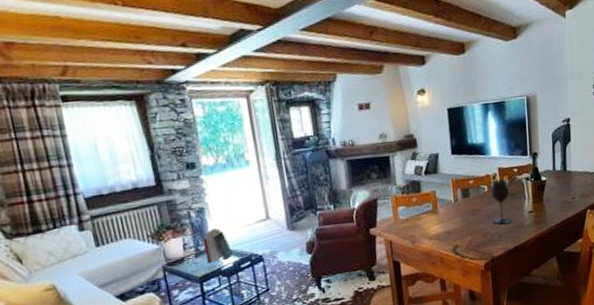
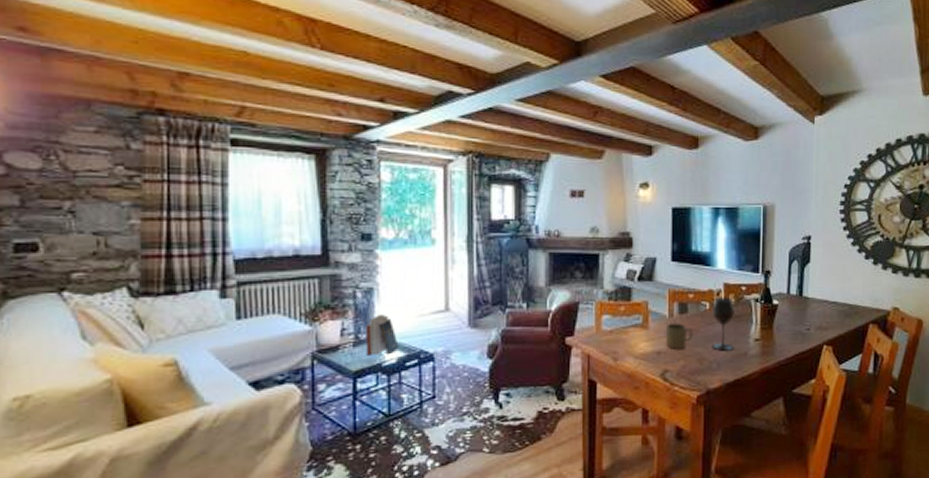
mug: none [452,205,477,229] -> present [665,323,694,351]

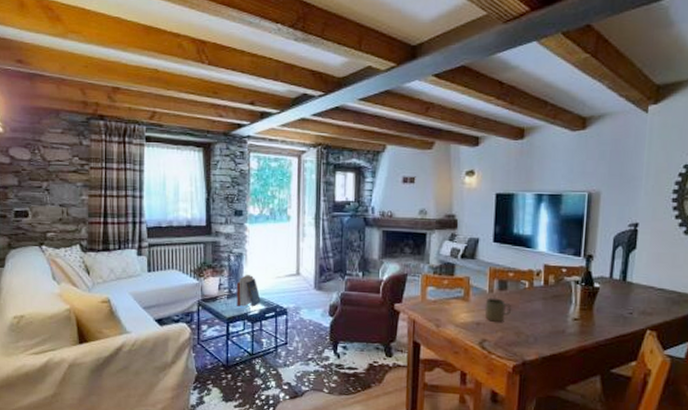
wineglass: present [712,297,736,352] -> none [529,277,555,329]

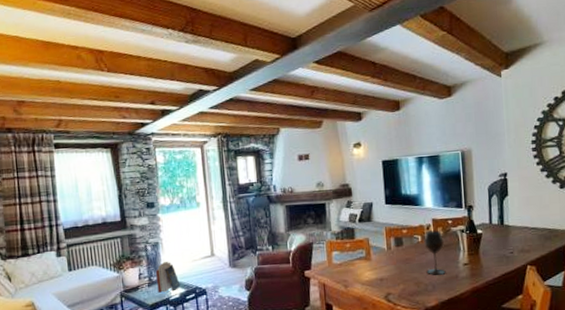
mug: present [484,298,512,323] -> none [385,254,410,277]
wineglass: none [529,277,555,329] -> present [424,230,446,276]

